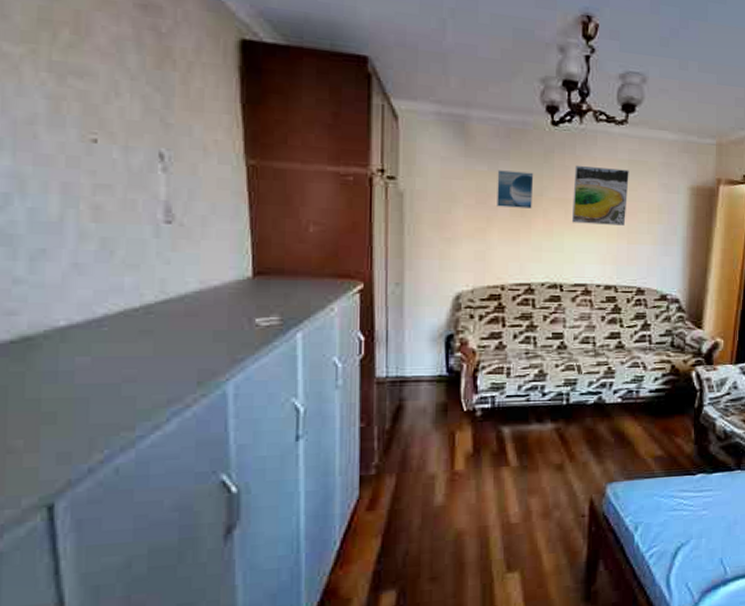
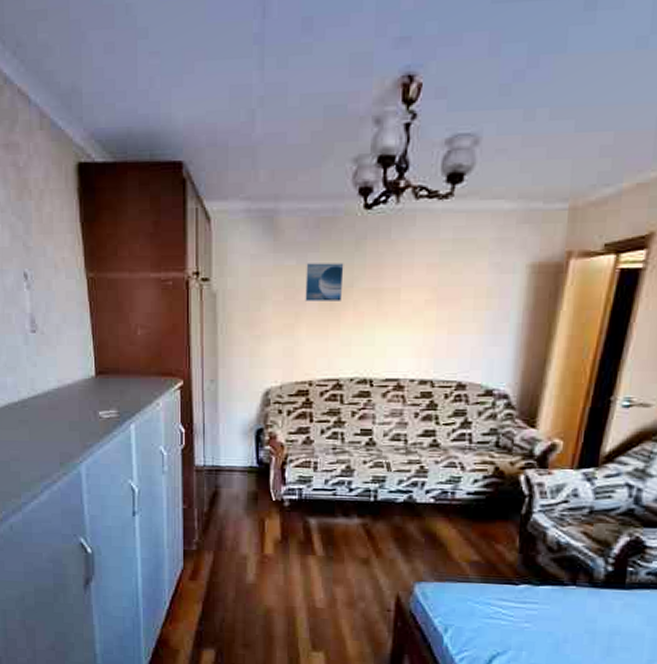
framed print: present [571,165,629,226] -> none [384,250,453,314]

